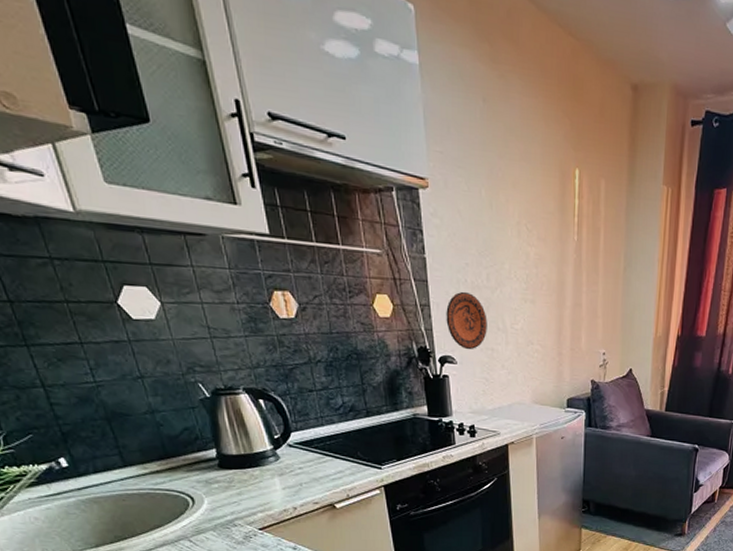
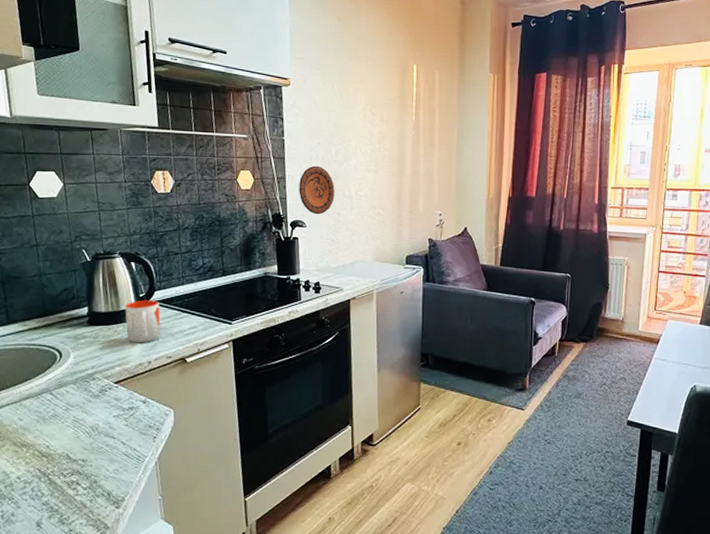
mug: none [259,441,304,488] -> present [125,300,161,343]

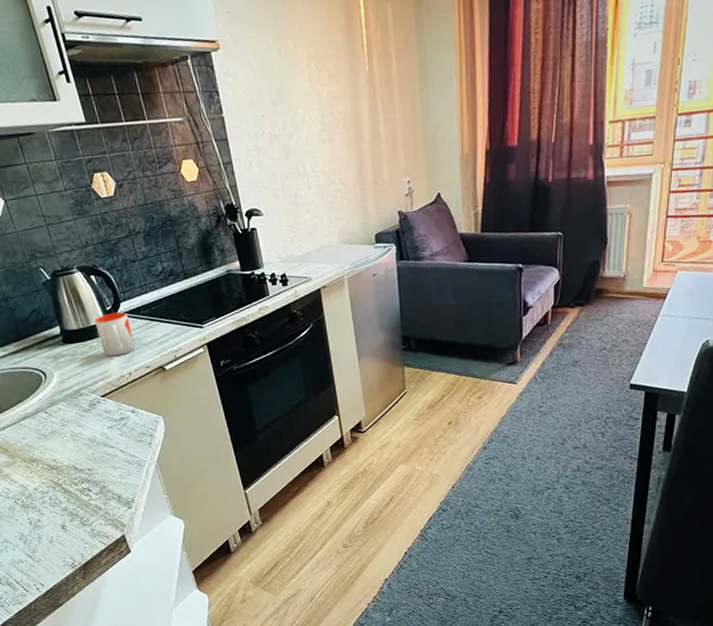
decorative plate: present [299,165,335,215] -> none [247,143,289,200]

